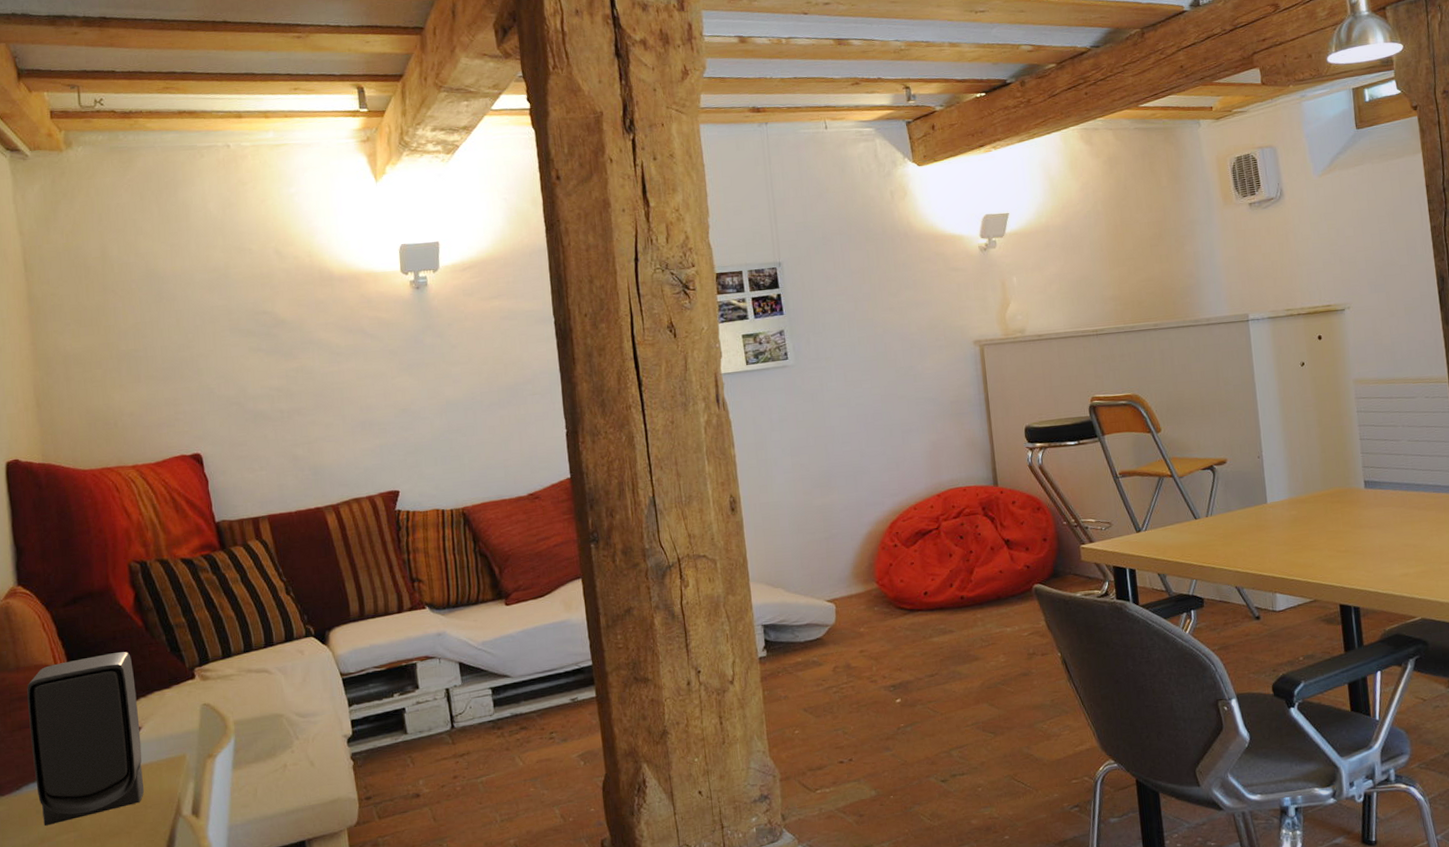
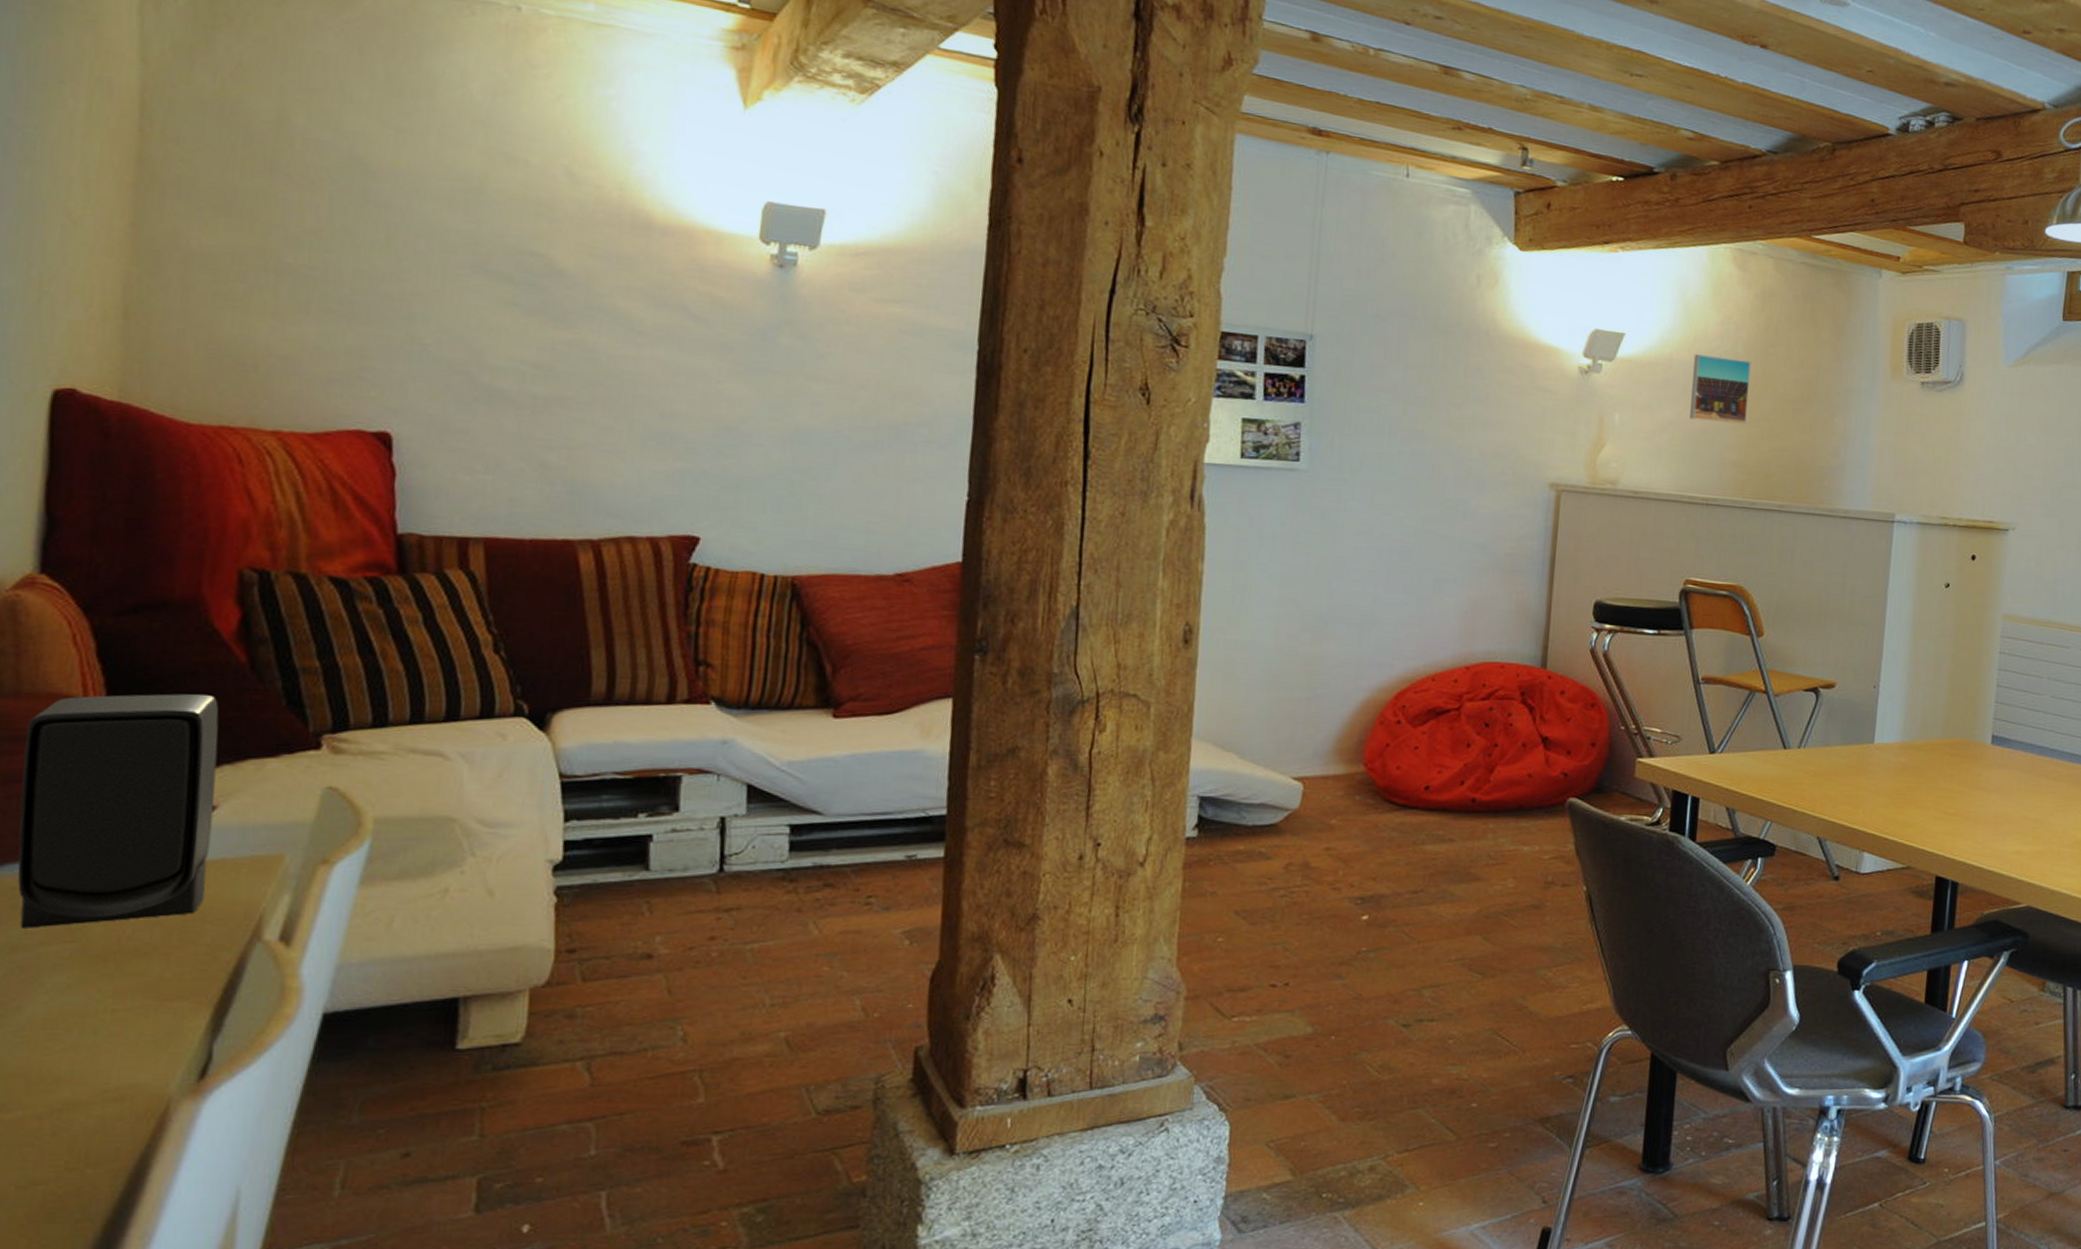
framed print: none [1065,215,1115,270] -> present [1690,354,1751,425]

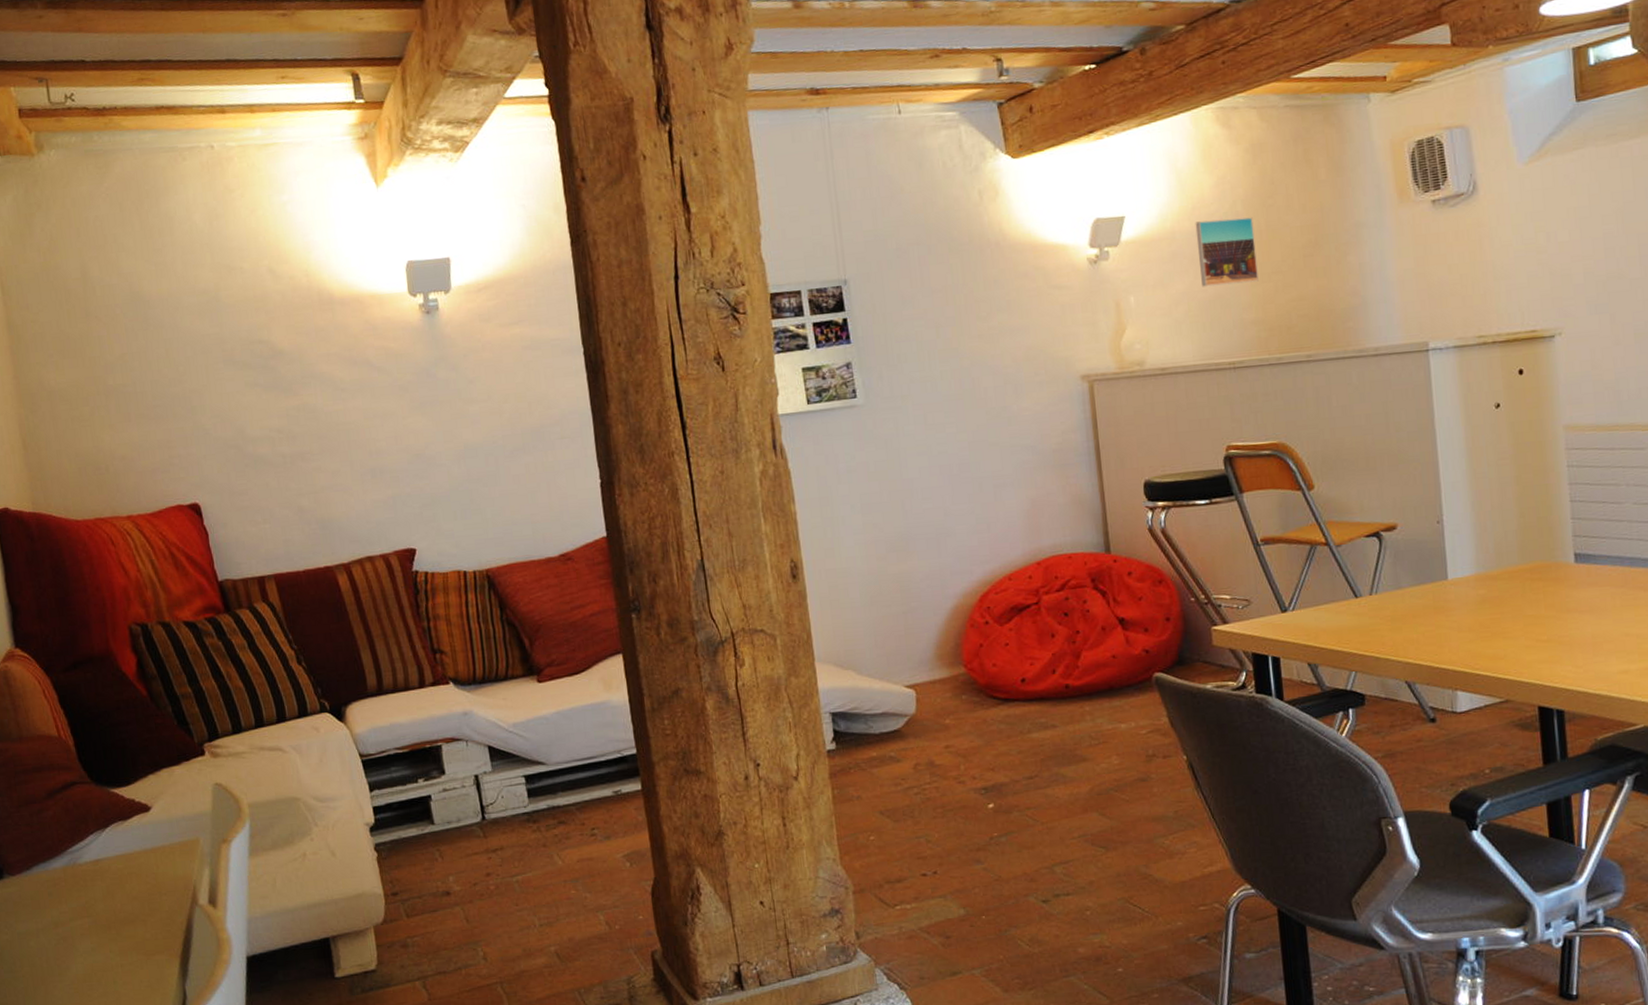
speaker: present [17,693,219,928] -> none [31,723,158,909]

